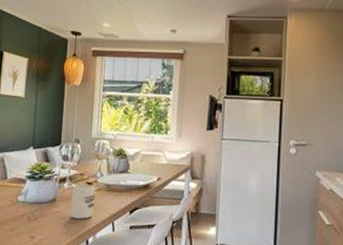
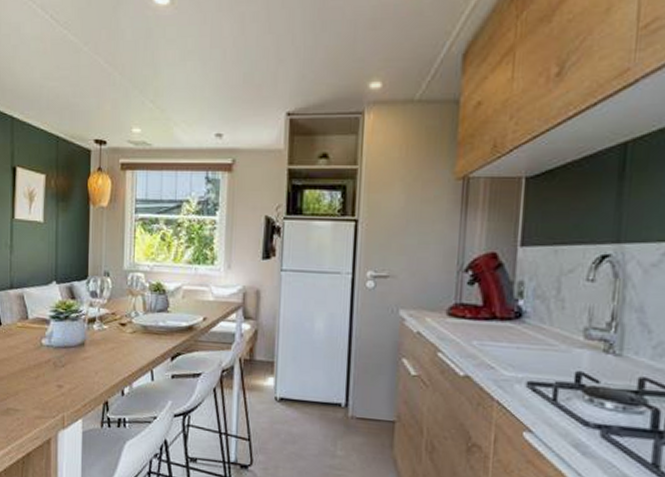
cup: present [71,184,96,219] -> none [103,325,130,366]

